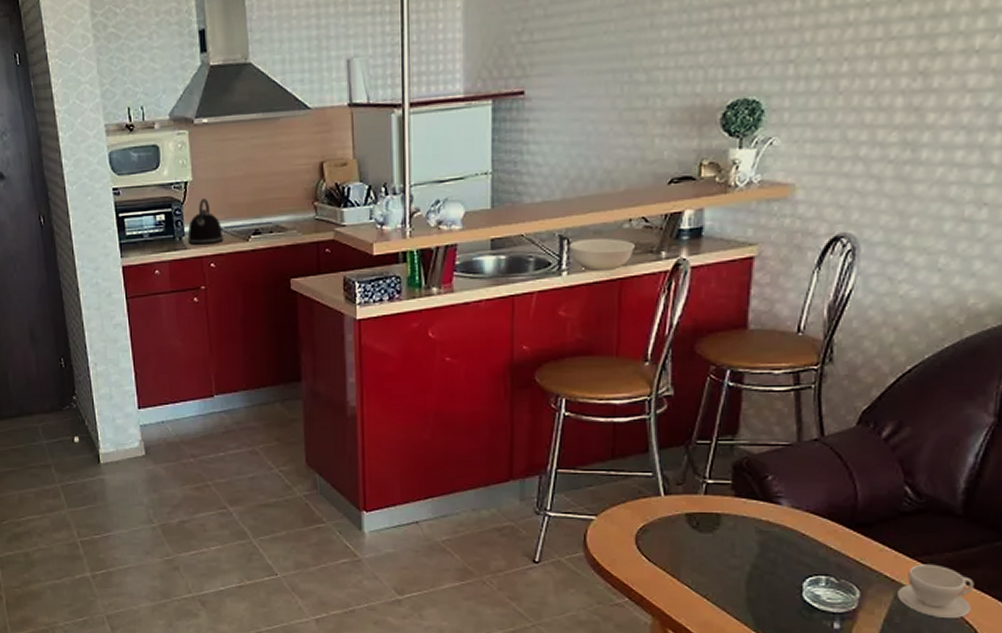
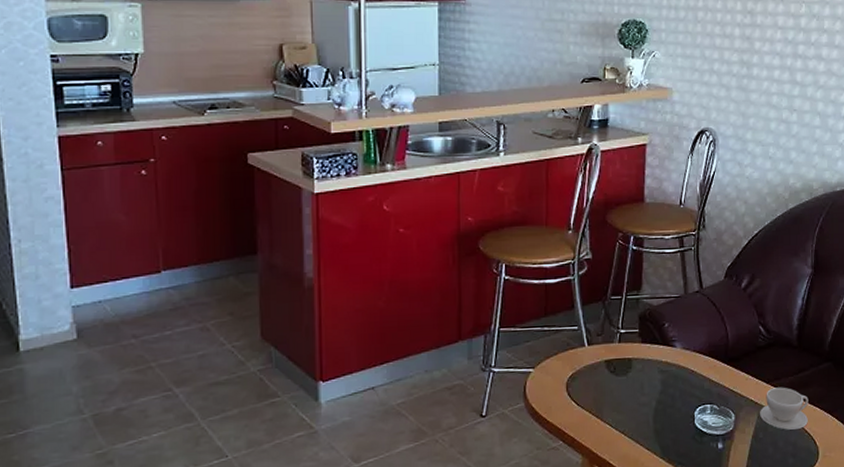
kettle: present [187,198,224,246] -> none [136,71,177,118]
bowl: present [569,238,636,272] -> none [505,124,558,154]

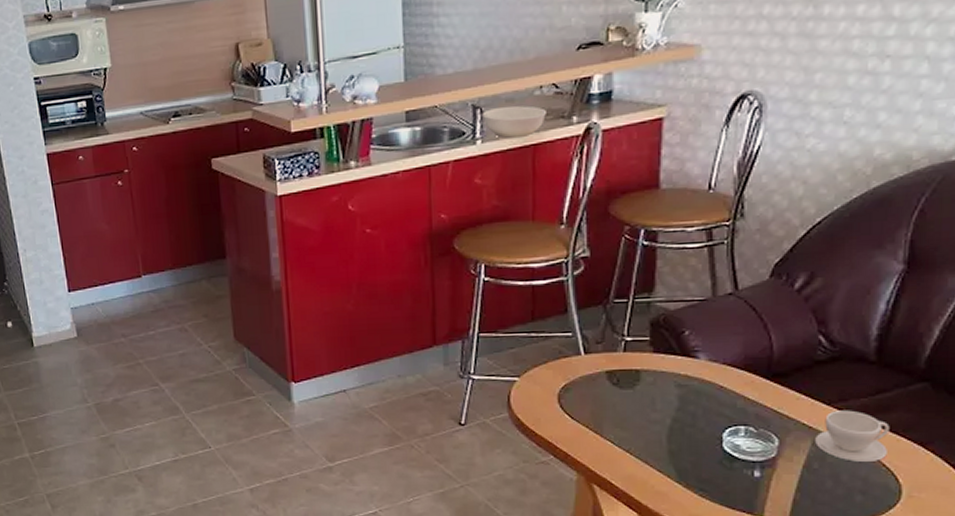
bowl: none [505,124,558,154] -> present [482,105,548,140]

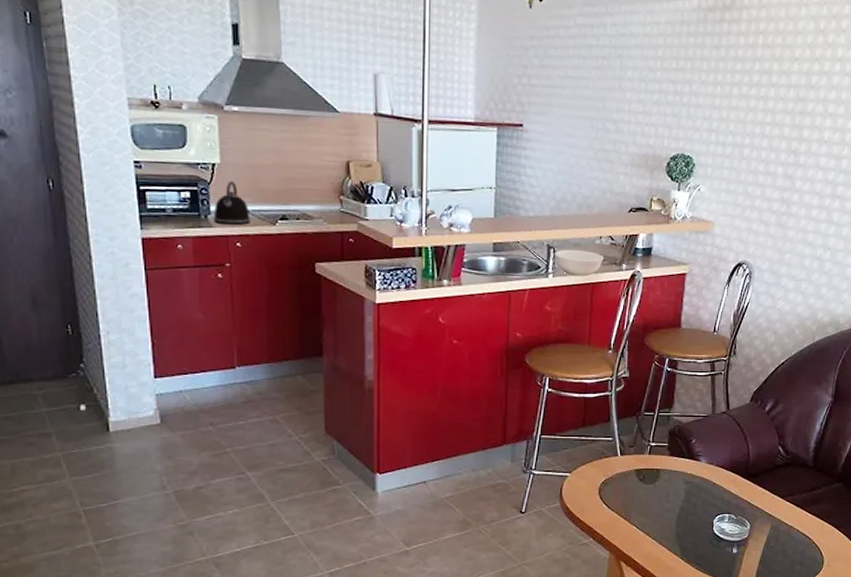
kettle: none [109,84,145,131] -> present [213,181,251,226]
teacup: present [815,410,890,462] -> none [773,502,819,541]

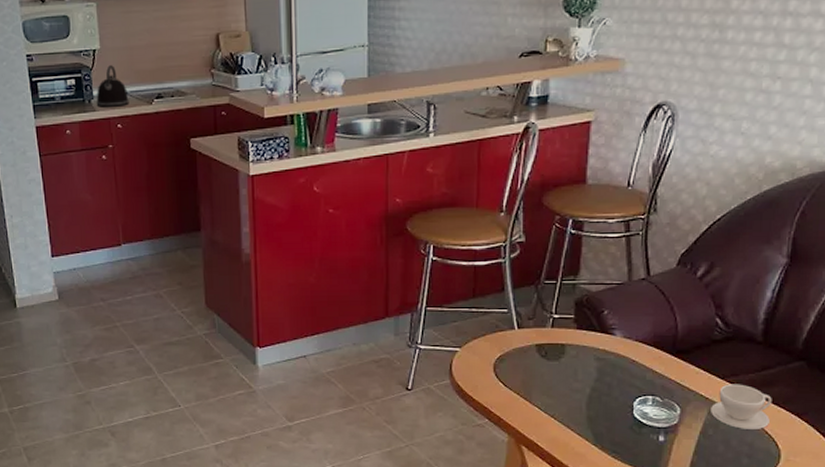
bowl: present [554,249,605,277] -> none [435,104,492,134]
teacup: none [773,502,819,541] -> present [711,384,772,429]

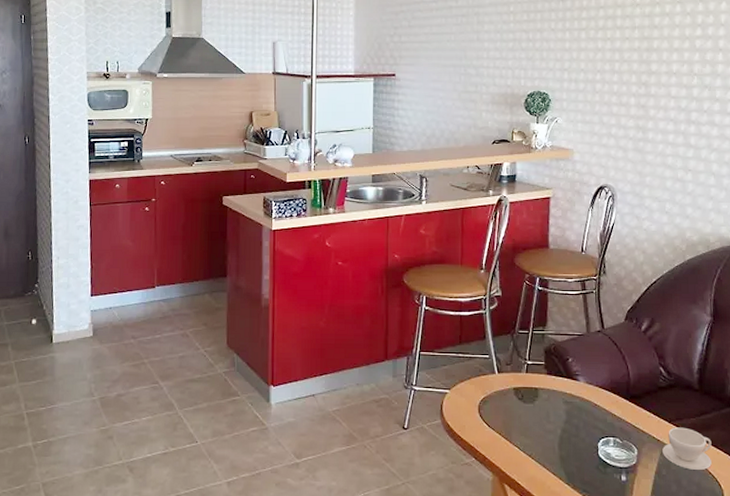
kettle: present [96,65,129,109] -> none [144,132,173,168]

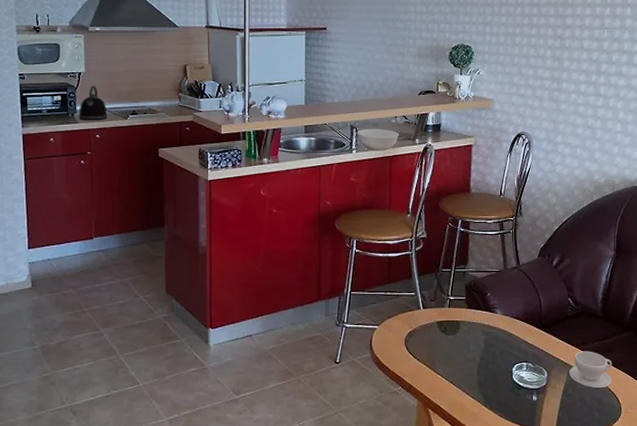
kettle: none [144,132,173,168] -> present [78,86,108,121]
bowl: none [427,178,472,203] -> present [357,128,400,151]

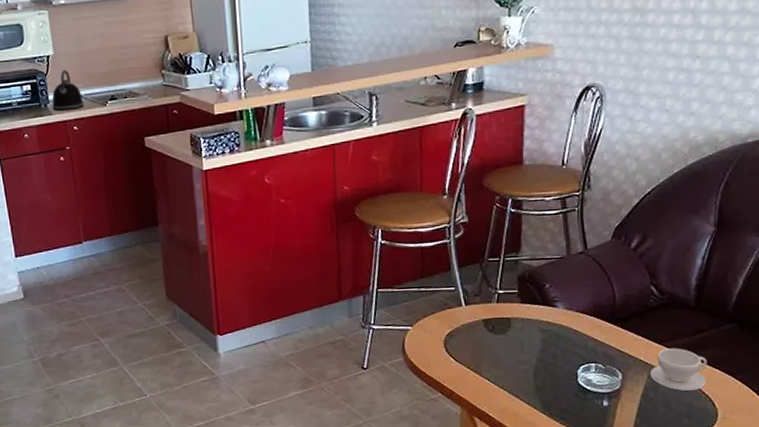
bowl: present [357,128,400,151] -> none [377,93,431,122]

